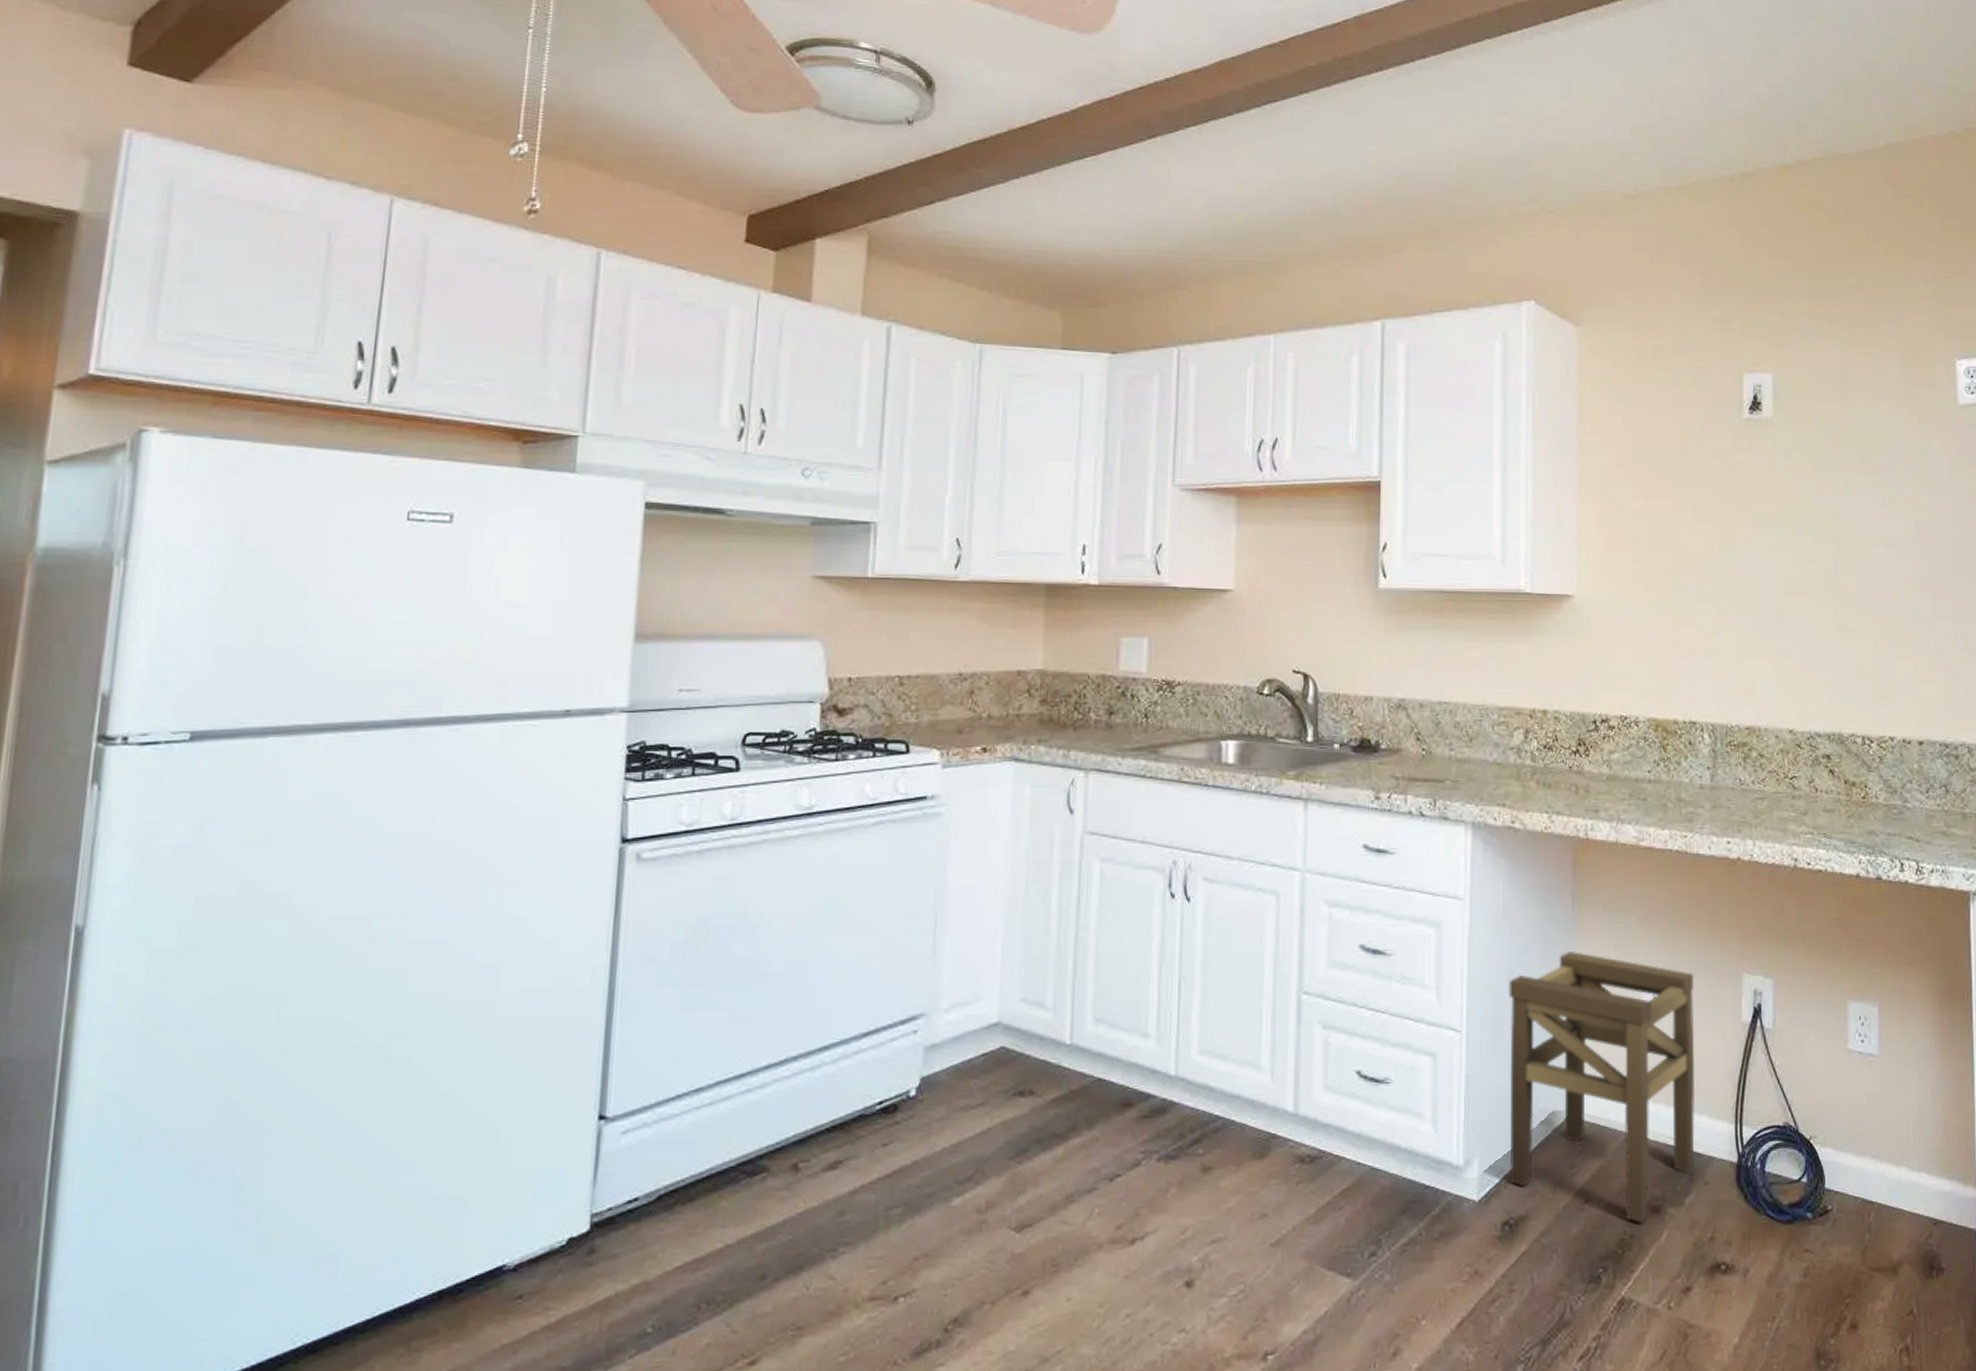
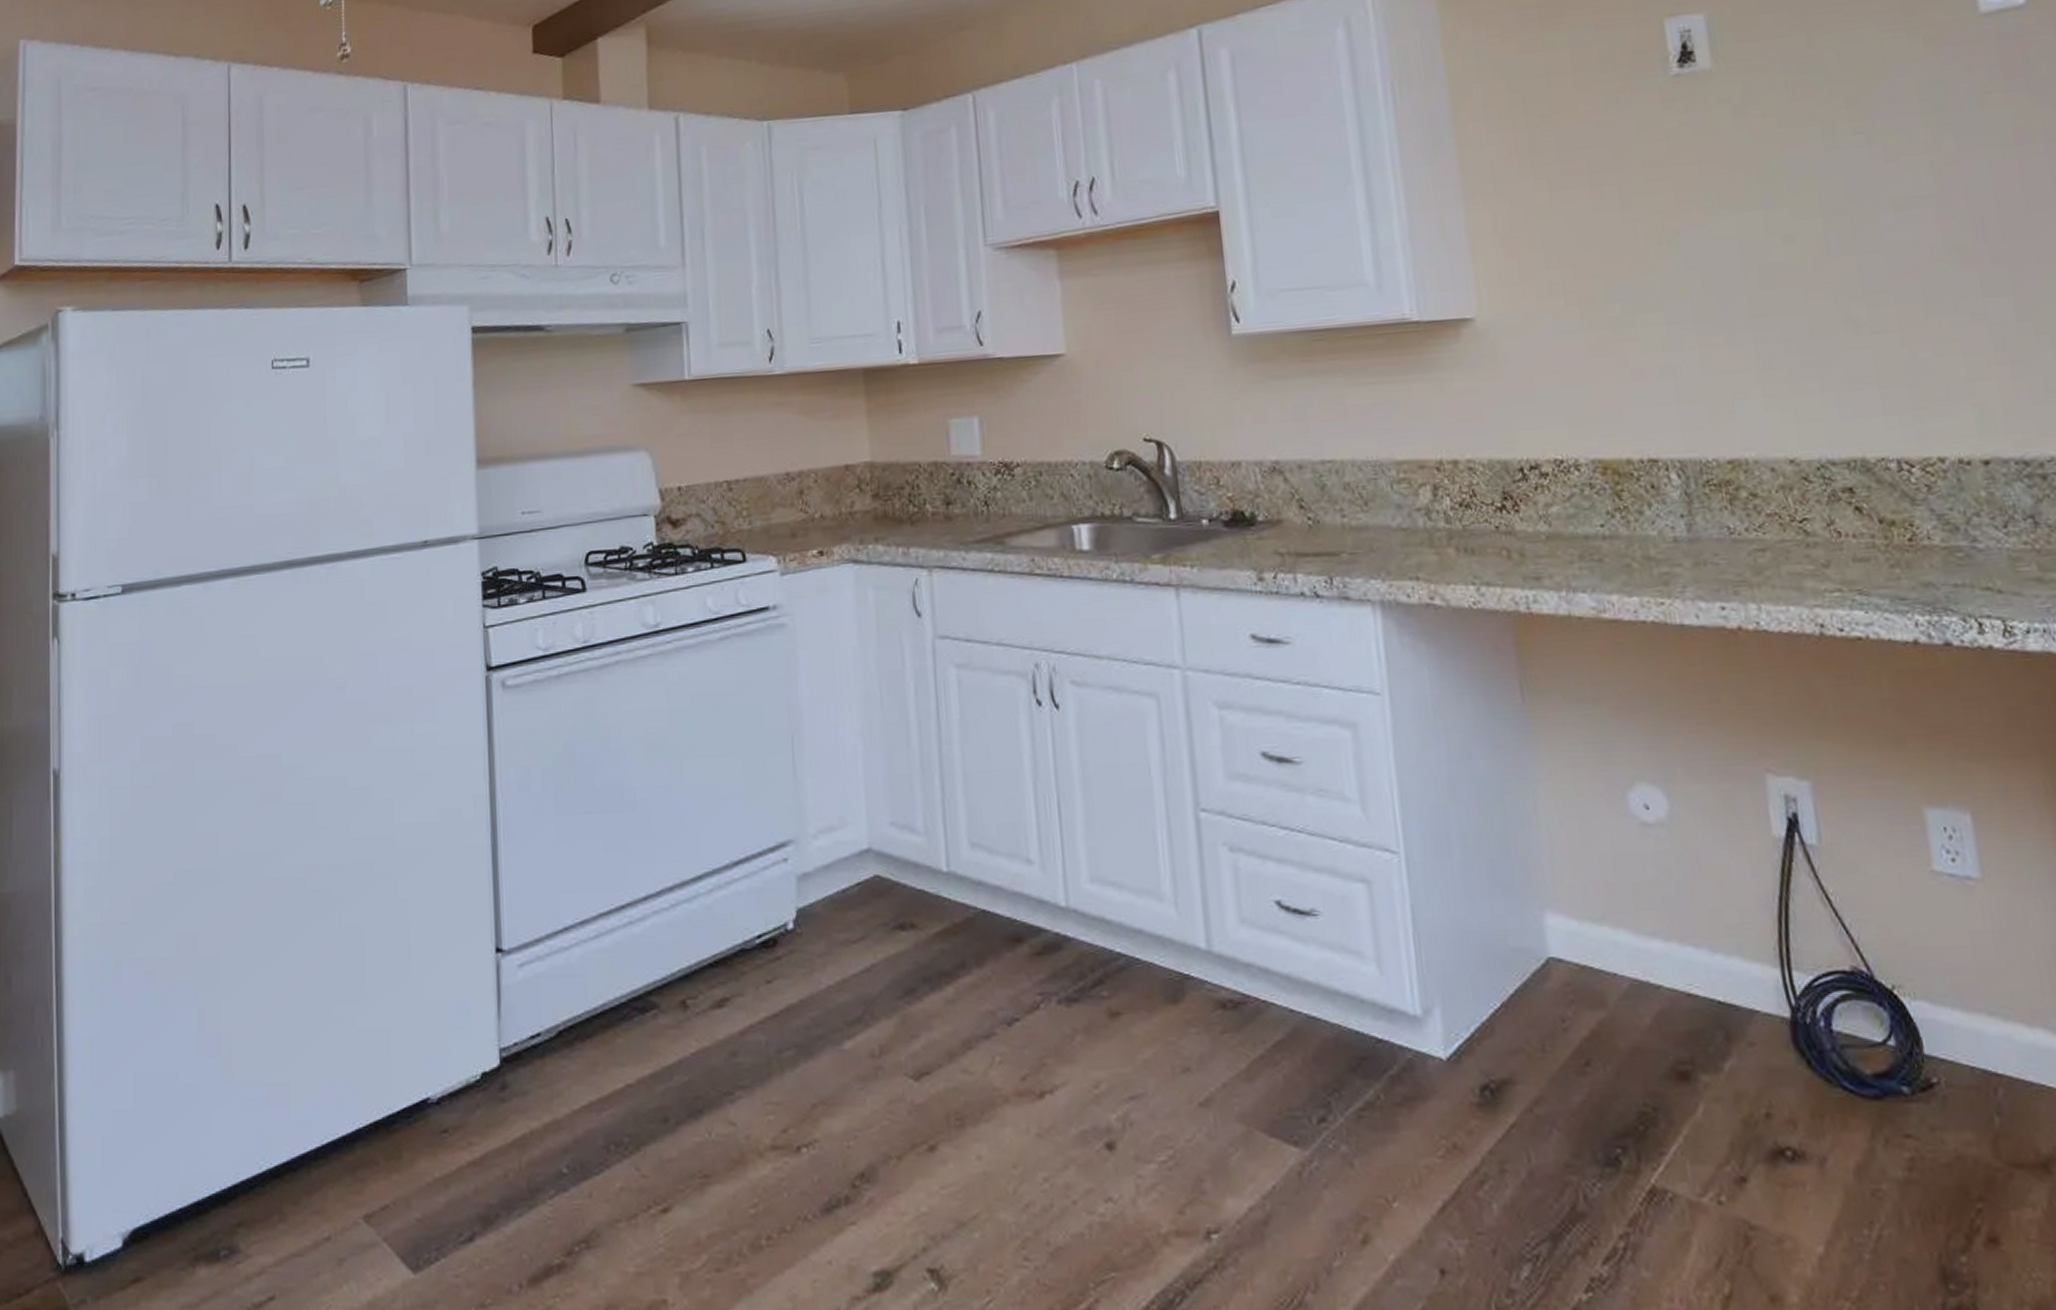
stool: present [1509,950,1696,1223] -> none [1451,751,1730,1092]

